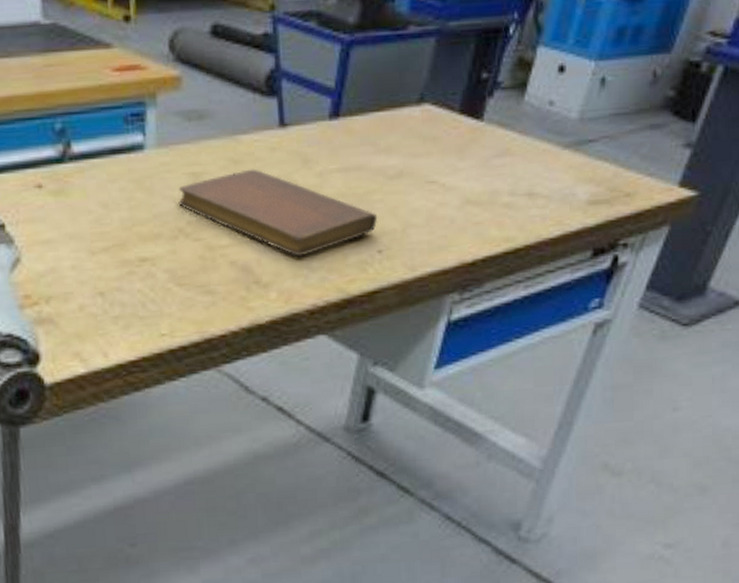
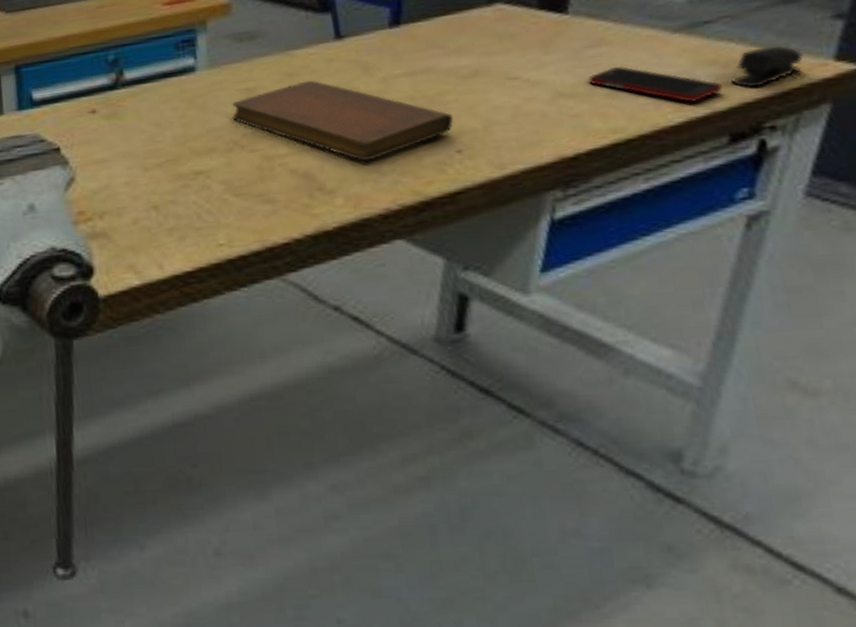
cell phone: none [492,178,594,217] -> present [588,66,722,103]
stapler: none [601,168,657,207] -> present [731,45,803,88]

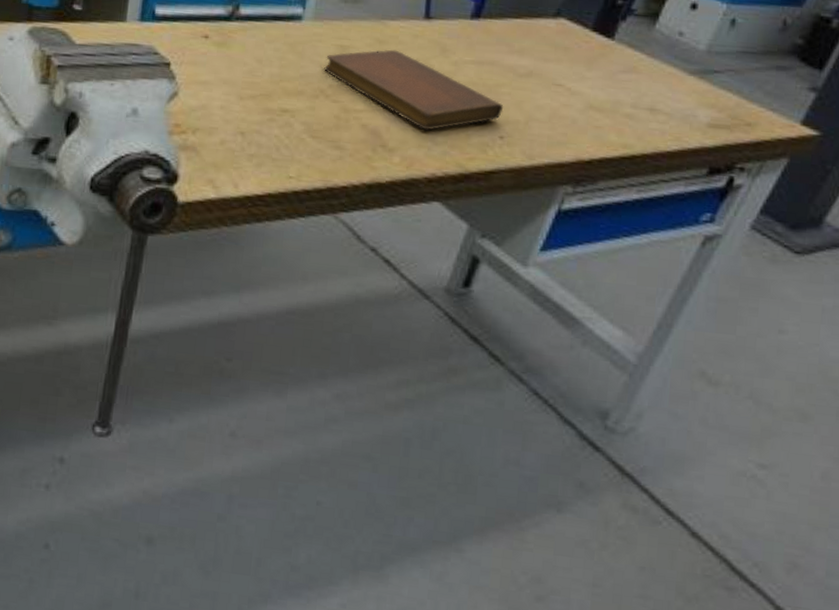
cell phone: present [588,66,722,103] -> none [615,93,714,136]
stapler: present [731,45,803,88] -> none [722,101,779,134]

